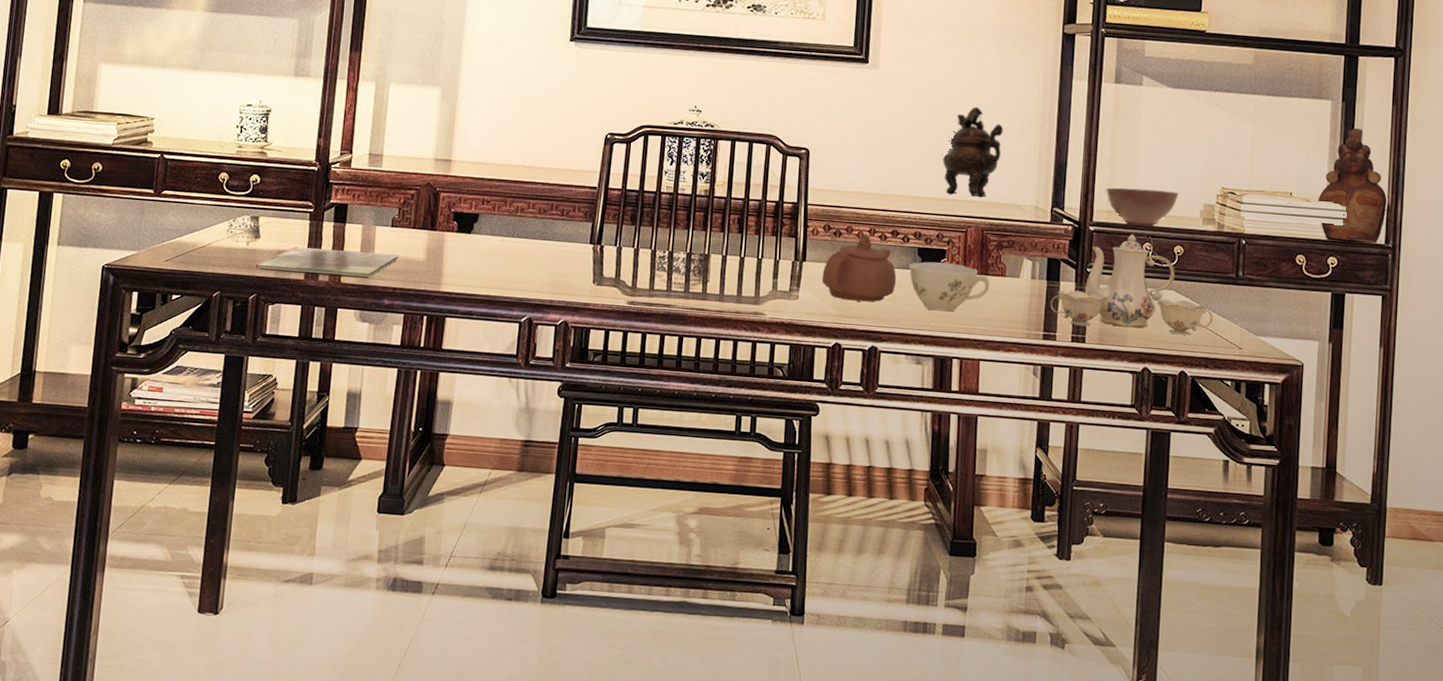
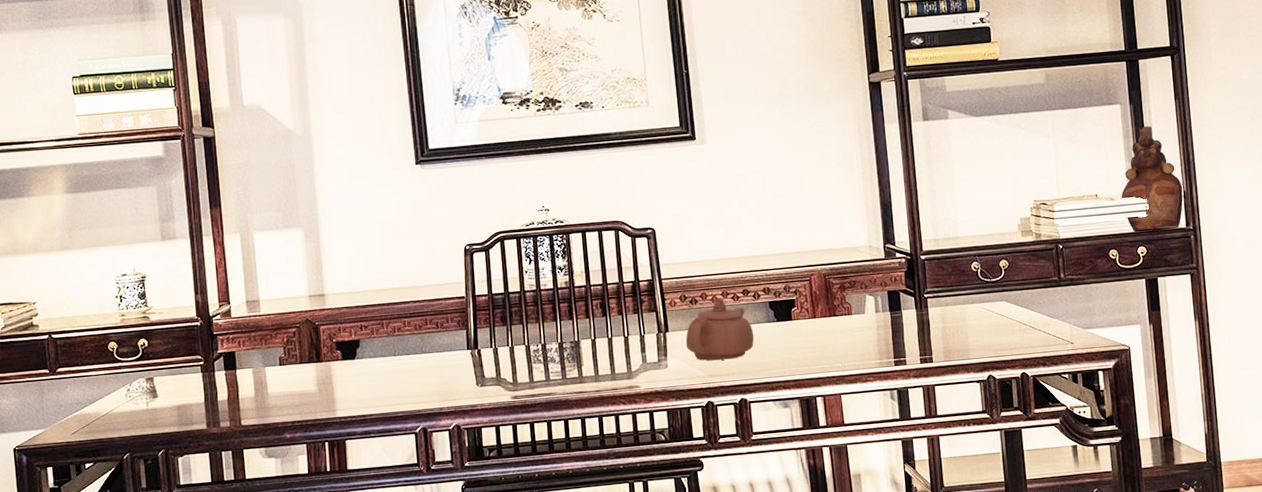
magazine: present [255,247,399,277] -> none [158,391,292,426]
teacup: present [909,261,990,312] -> none [763,310,839,357]
incense burner: present [943,106,1003,198] -> none [778,163,830,249]
tea set: present [1049,234,1213,336] -> none [895,256,1044,348]
bowl: present [1106,188,1179,228] -> none [930,211,997,250]

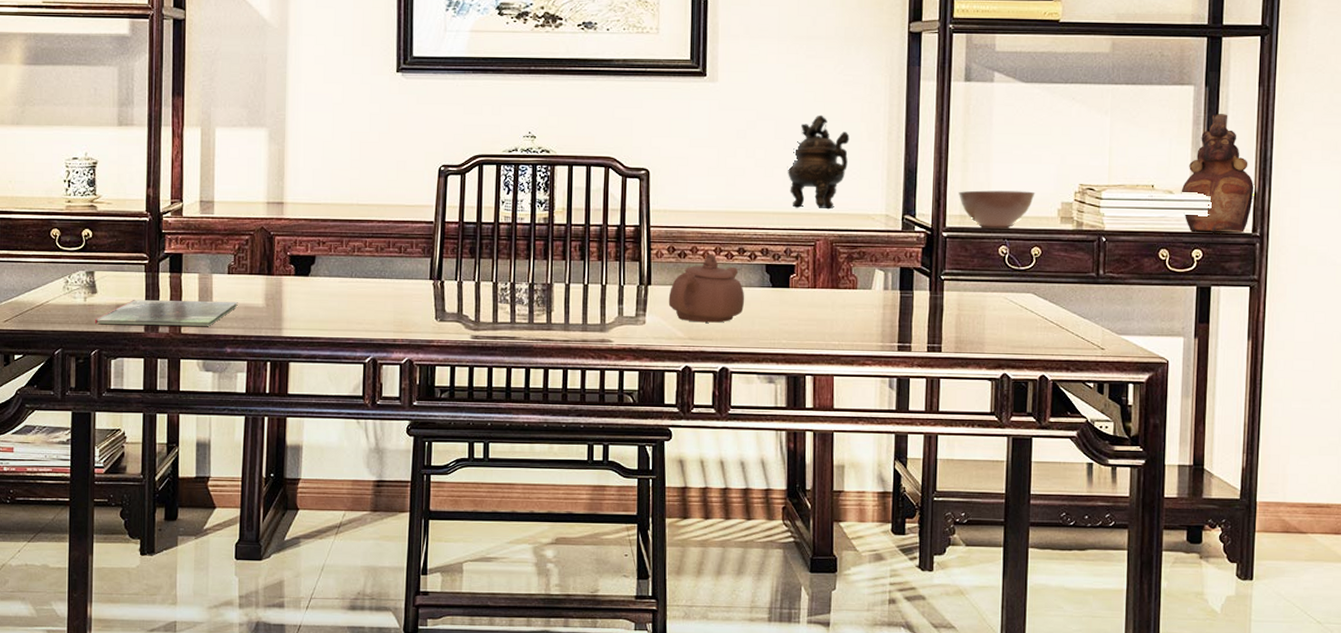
magazine: none [158,391,292,426] -> present [94,300,238,326]
incense burner: none [778,163,830,249] -> present [788,115,850,210]
bowl: none [930,211,997,250] -> present [959,190,1035,230]

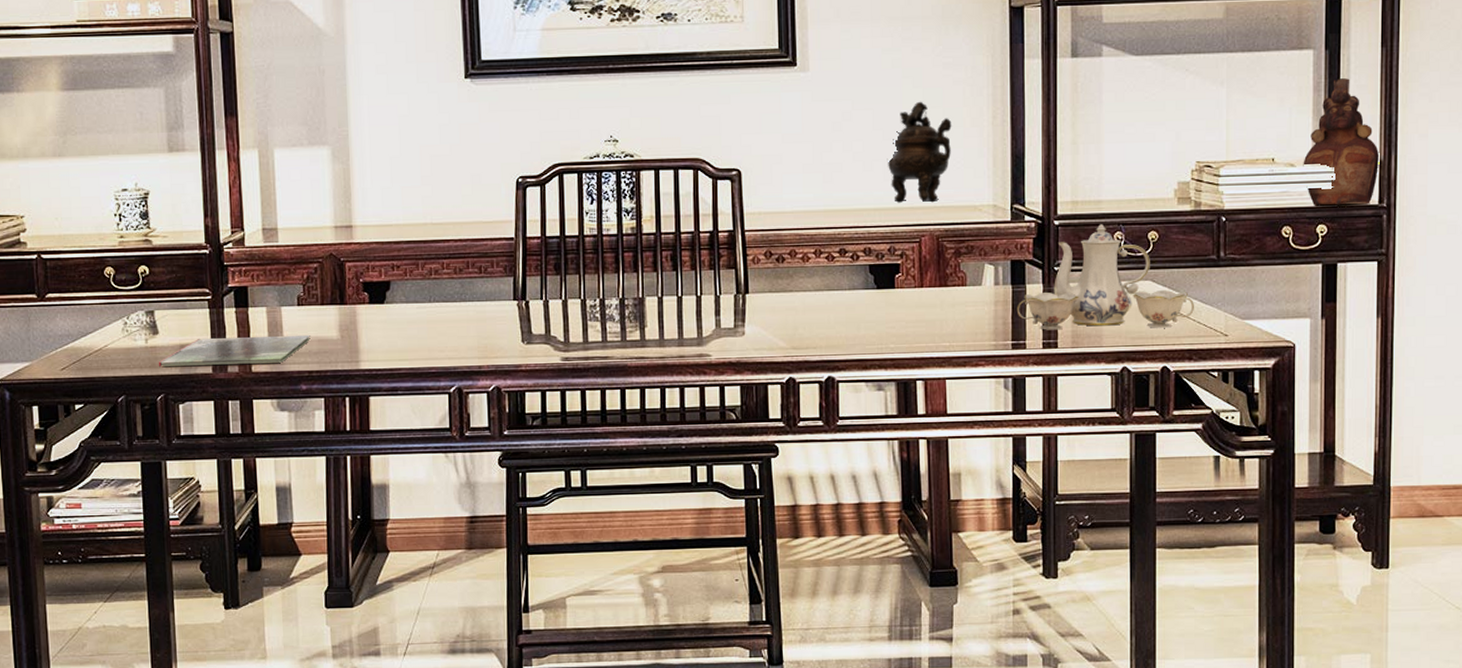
teapot: present [668,254,745,323] -> none [768,257,849,331]
tea set: none [903,238,1073,339] -> present [1016,224,1194,330]
bowl: present [959,190,1035,230] -> none [1069,172,1150,215]

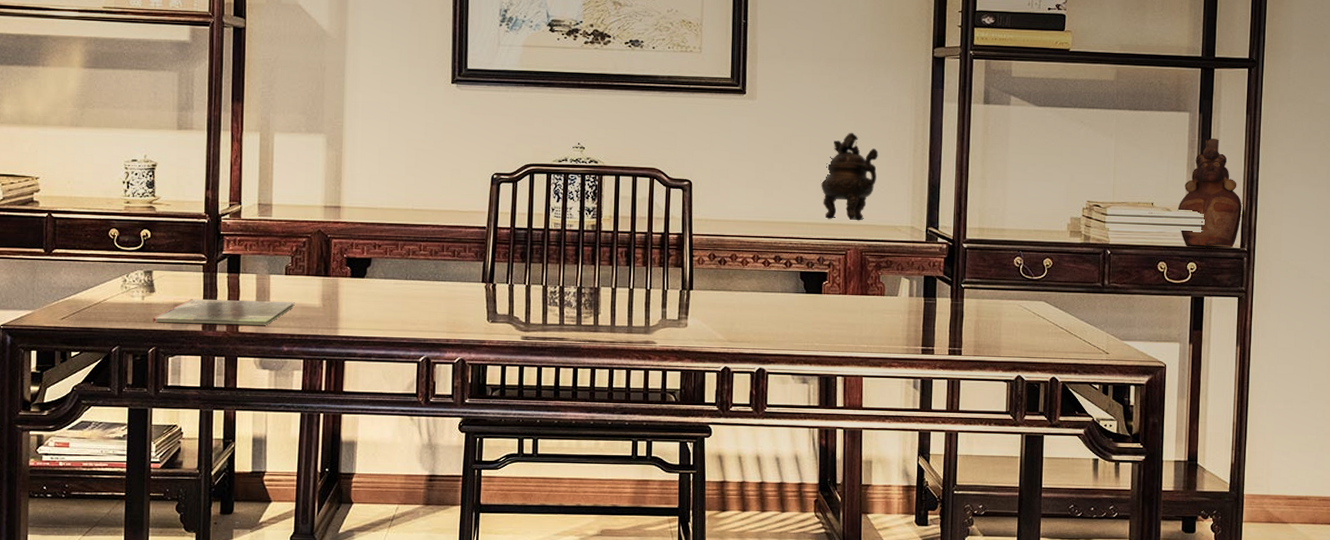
tea set: present [1016,224,1194,330] -> none [927,249,1081,344]

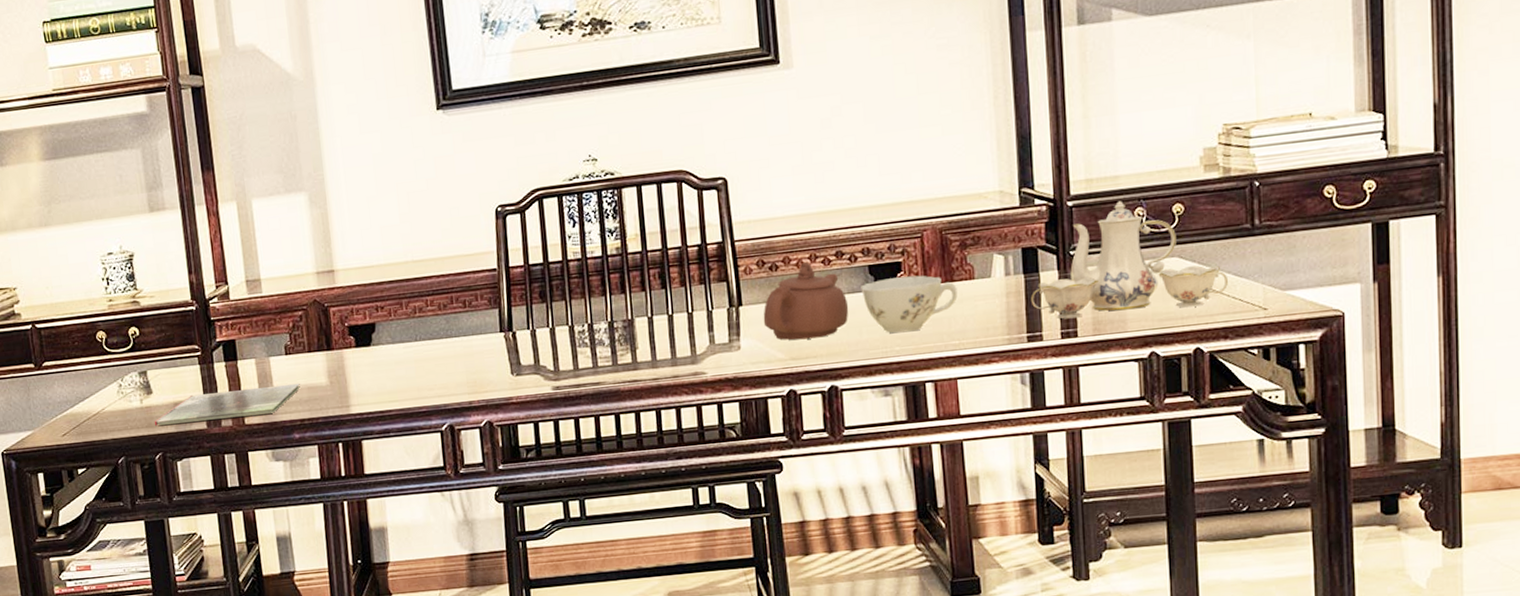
teapot: none [709,261,781,326] -> present [763,262,849,340]
teacup: none [792,285,870,332] -> present [861,275,958,334]
incense burner: present [821,132,878,221] -> none [883,88,951,199]
tea set: none [927,249,1081,344] -> present [1030,201,1228,319]
ceramic vessel: present [1177,138,1243,249] -> none [1345,17,1434,162]

